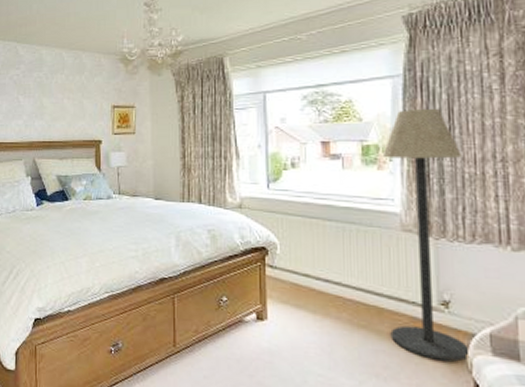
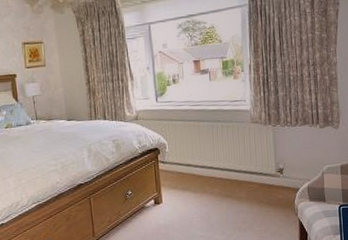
floor lamp: present [382,109,470,362] -> none [236,30,296,211]

